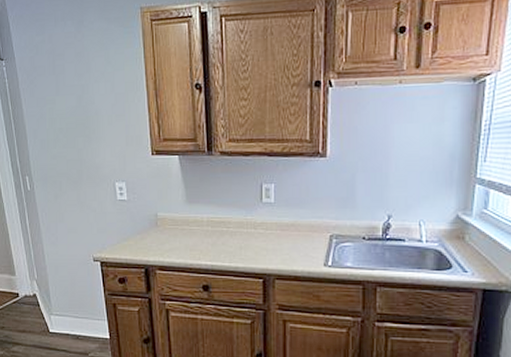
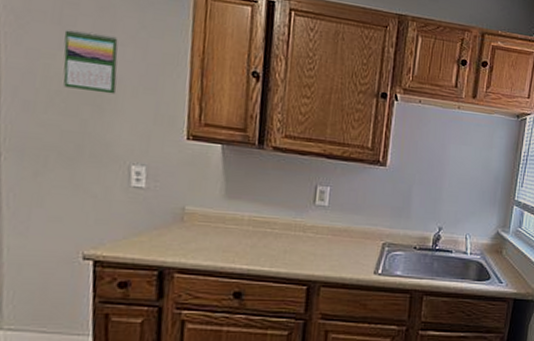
calendar: none [58,75,98,125] -> present [63,30,118,94]

